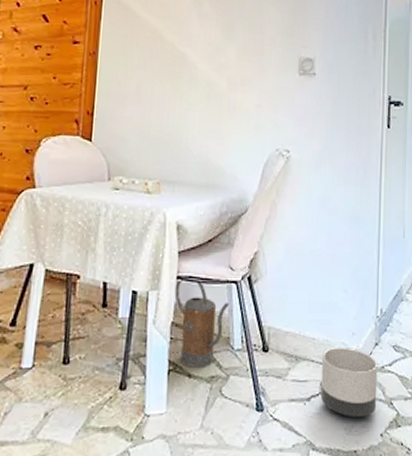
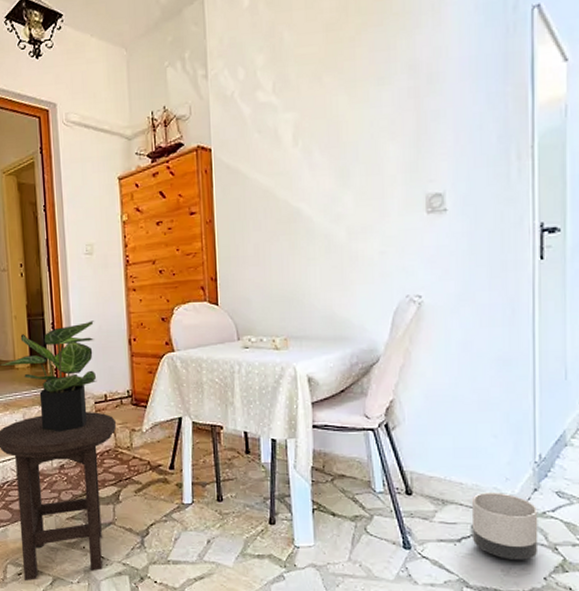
watering can: present [174,278,229,367] -> none [311,427,367,507]

